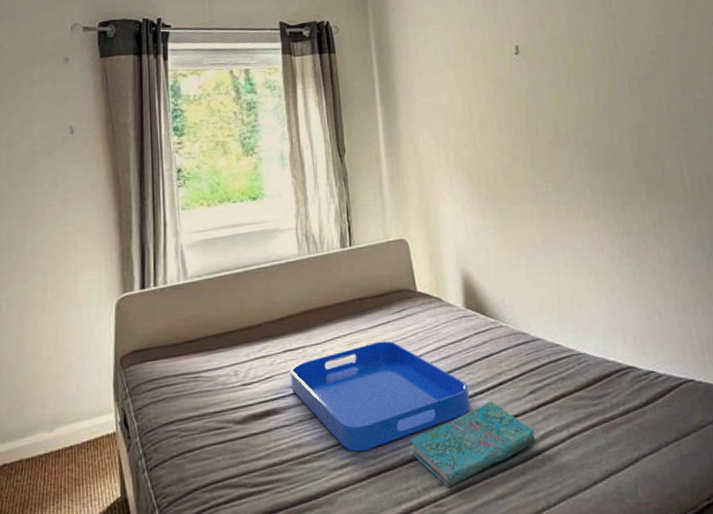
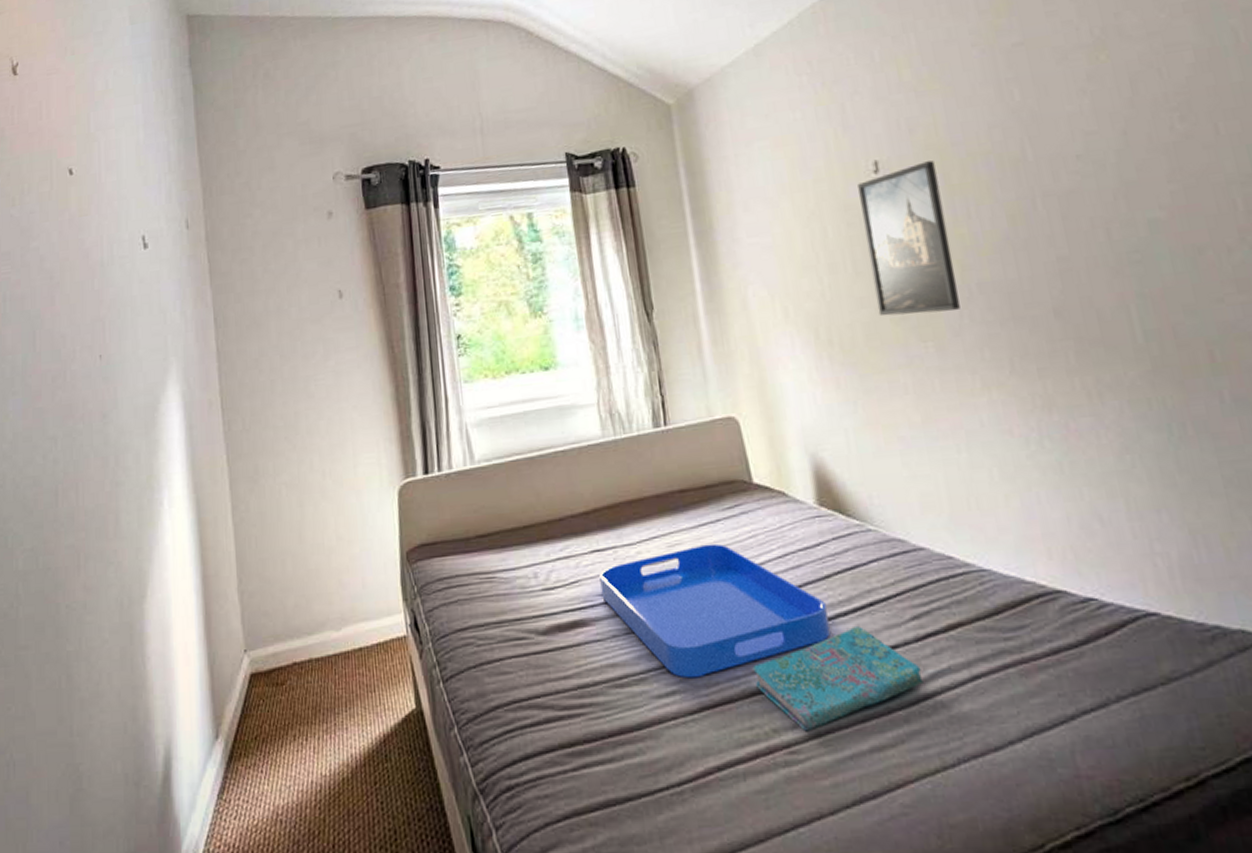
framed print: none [503,48,571,163] -> present [857,160,960,316]

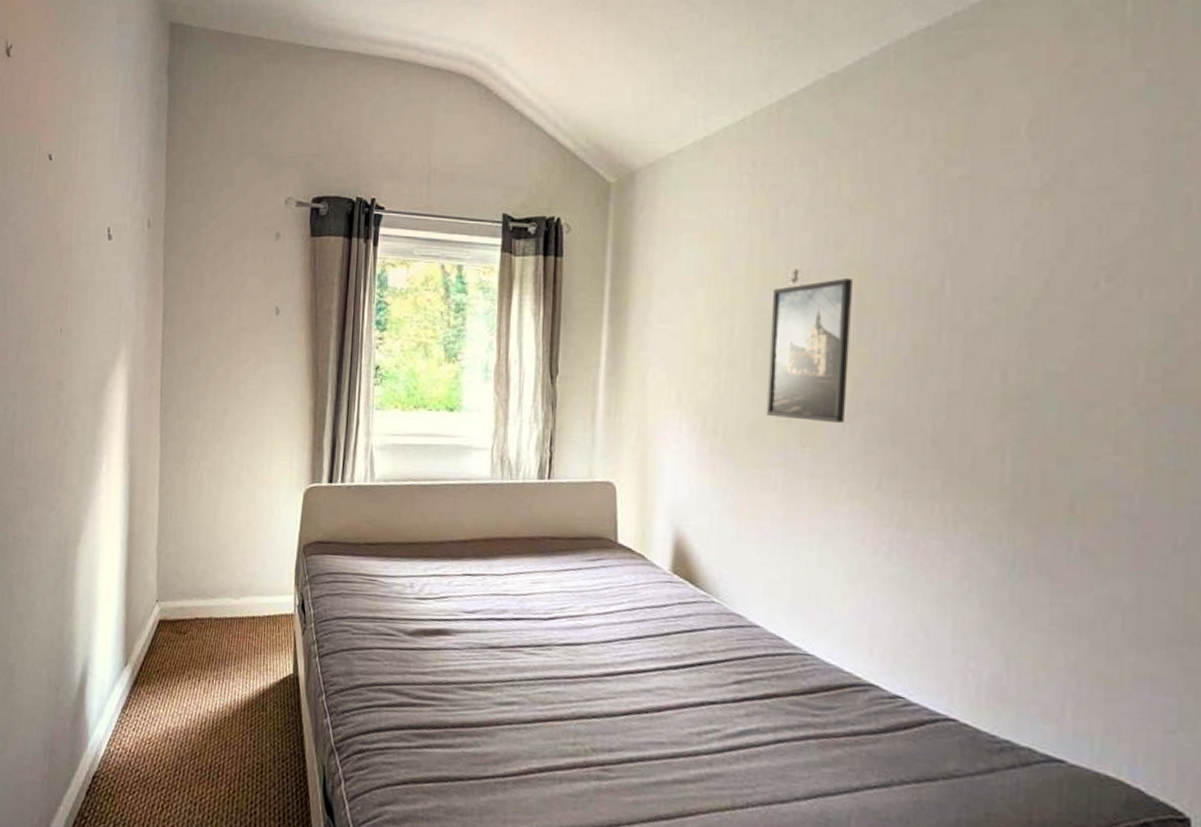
serving tray: present [599,543,830,679] -> none [466,586,660,696]
cover: present [752,626,923,732] -> none [585,680,732,756]

